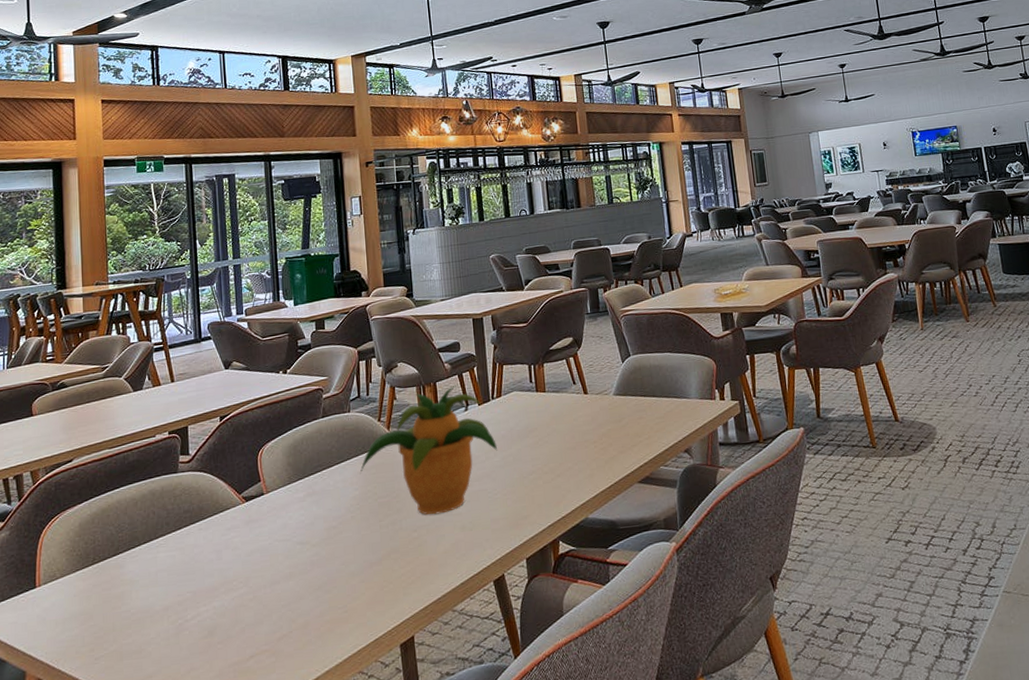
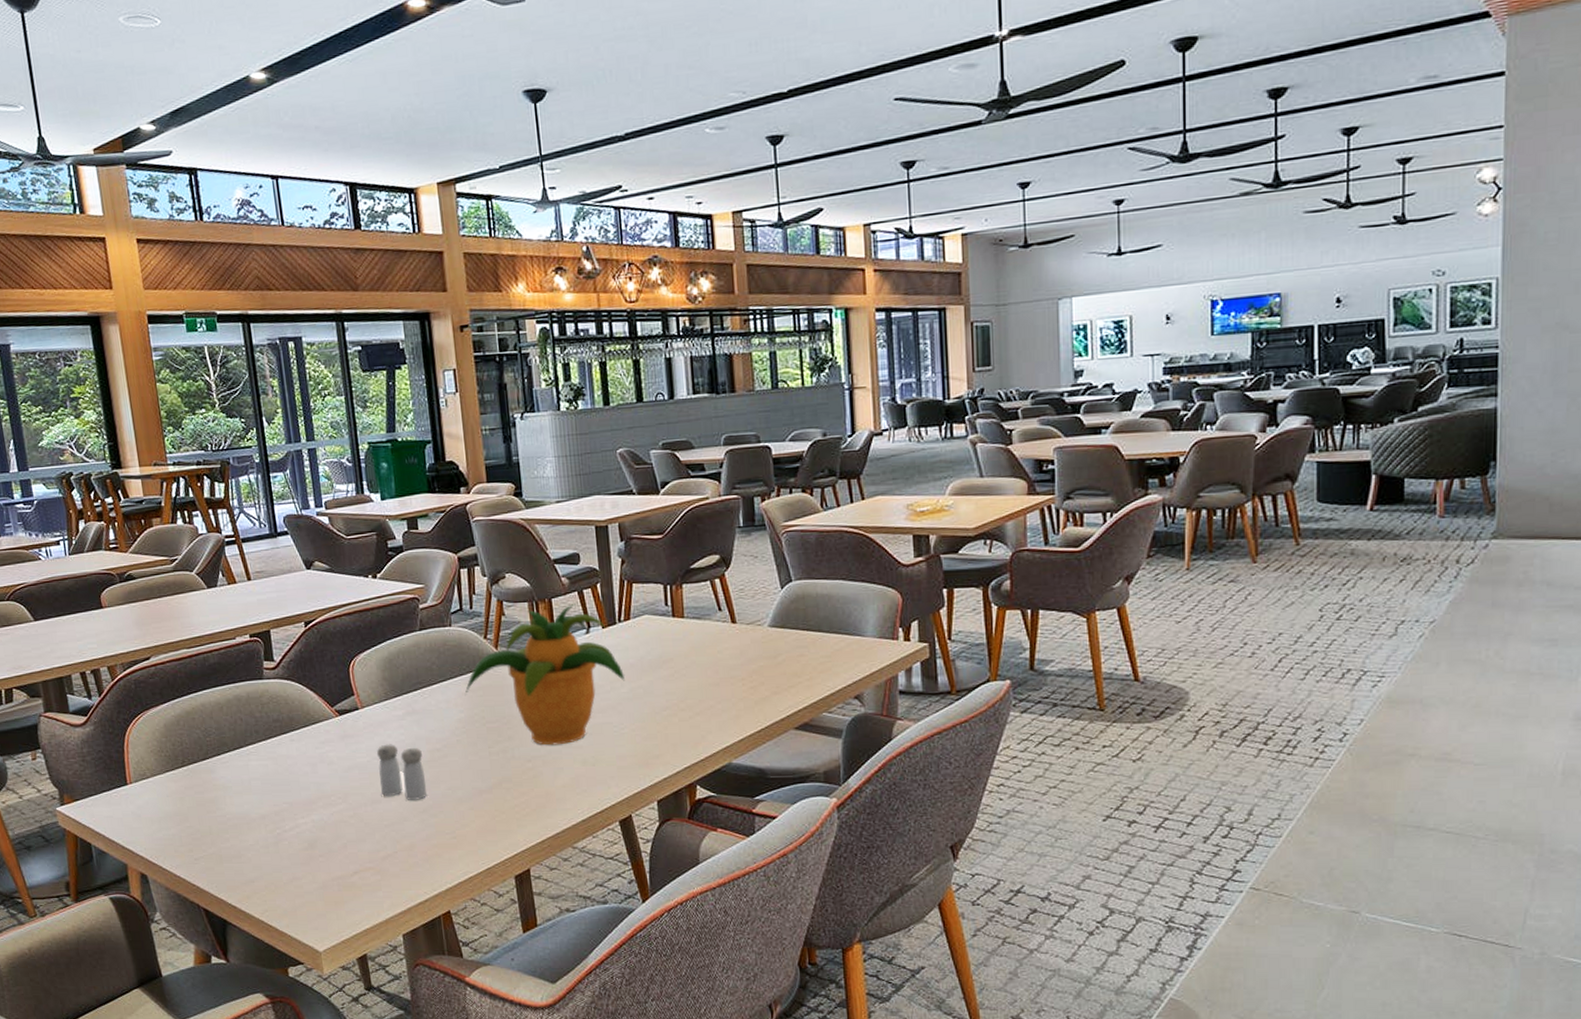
salt and pepper shaker: none [278,525,323,579] -> present [377,744,428,800]

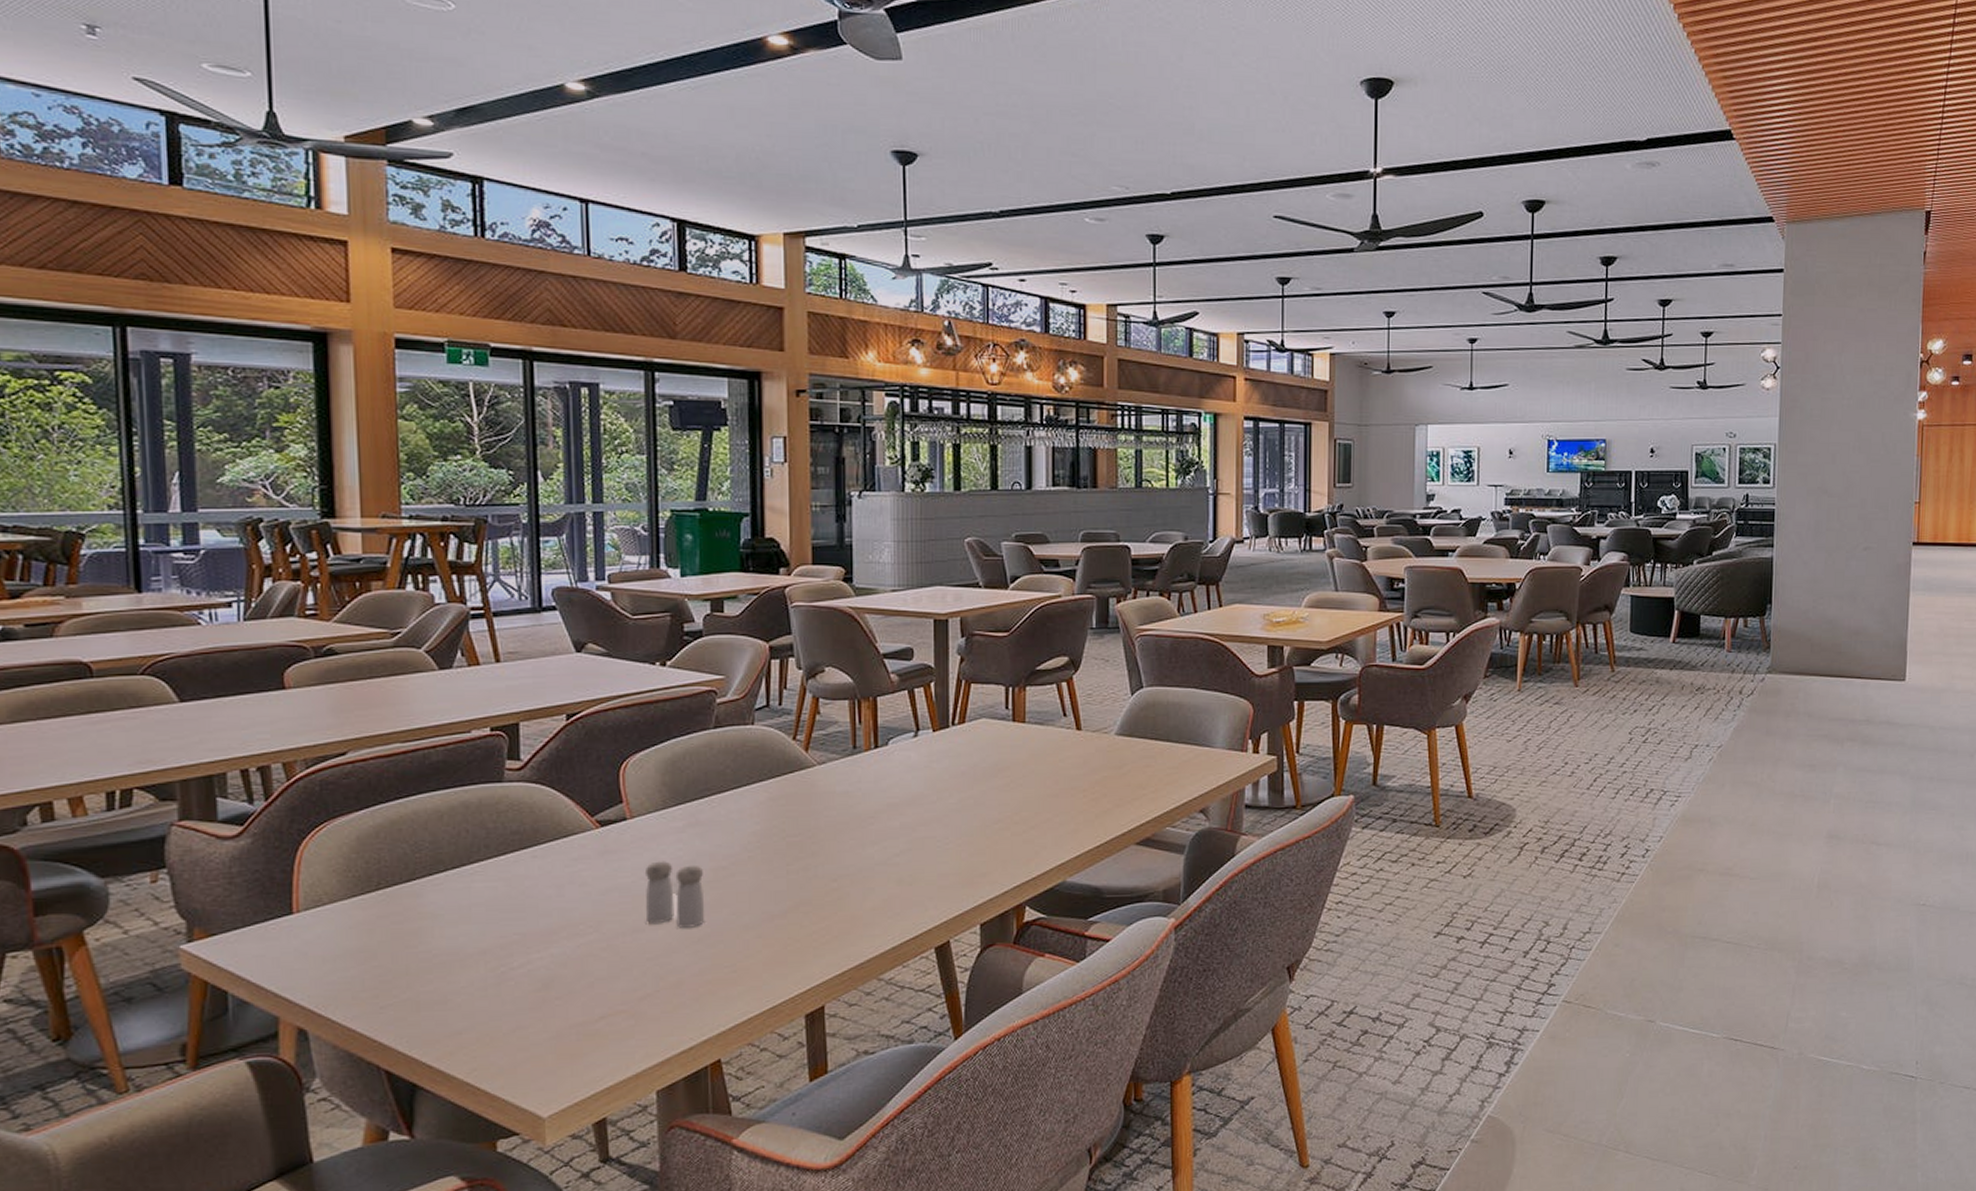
potted plant: present [465,602,624,746] -> none [764,702,953,863]

